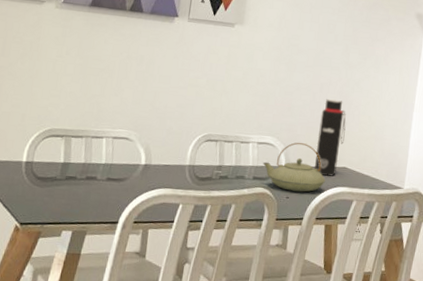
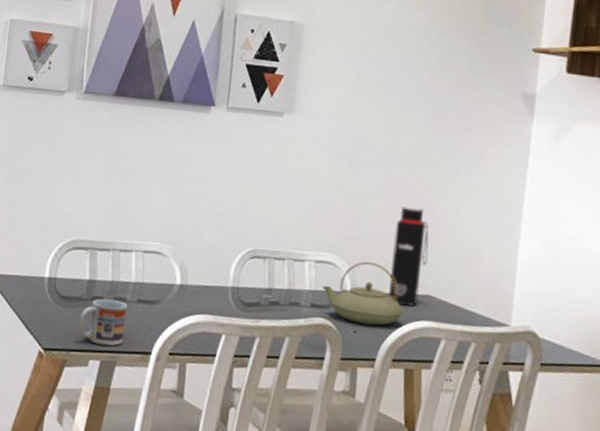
cup: none [53,178,98,218] -> present [78,298,128,346]

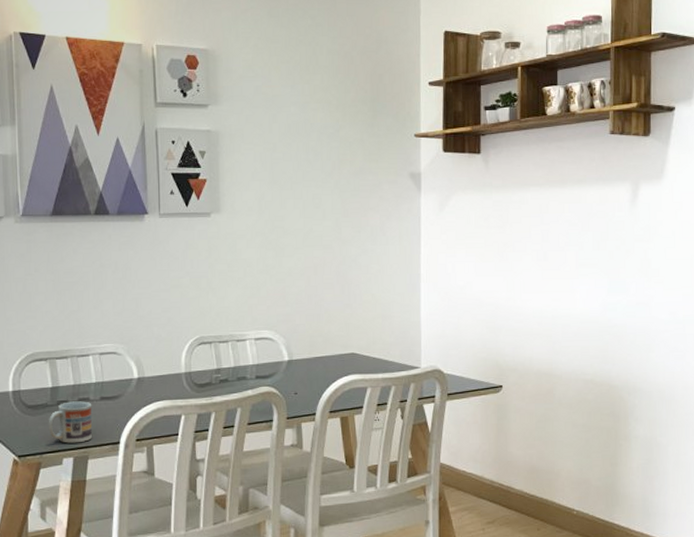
teapot: present [322,261,404,326] -> none [263,332,334,386]
water bottle: present [389,206,429,307] -> none [319,281,348,366]

